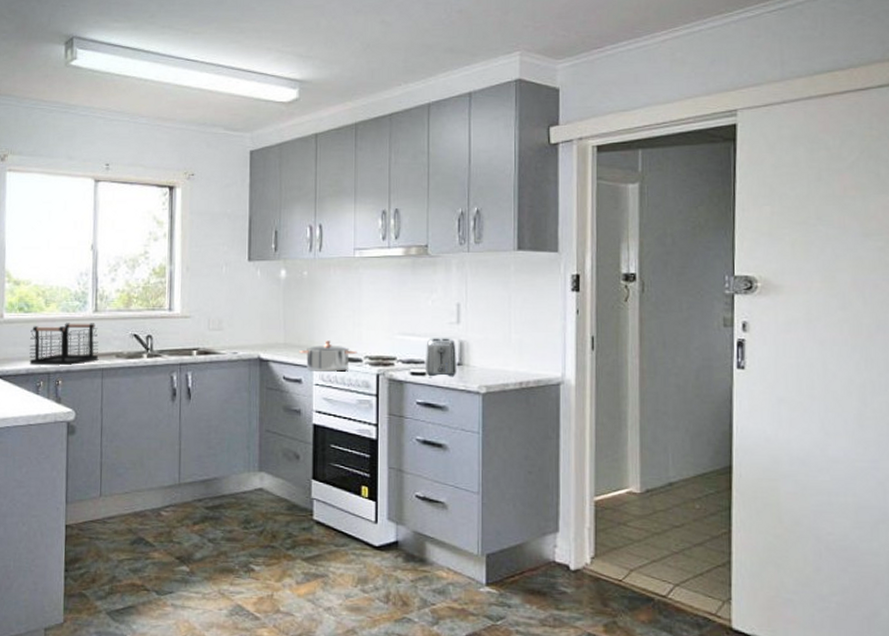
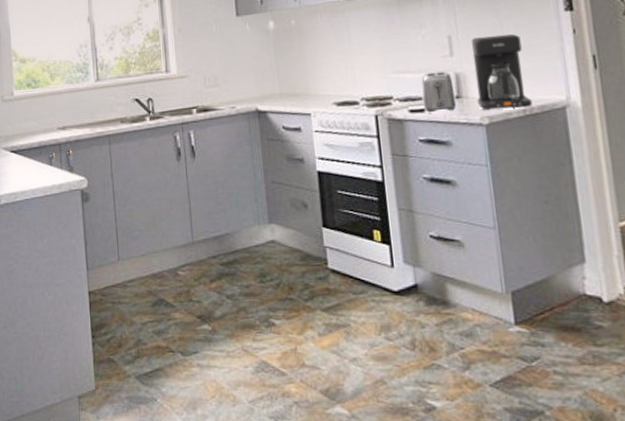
dish rack: present [29,323,98,365] -> none [39,92,104,137]
cooking pot: present [299,340,357,373] -> none [295,86,353,119]
coffee maker: none [477,307,529,381] -> present [471,33,533,111]

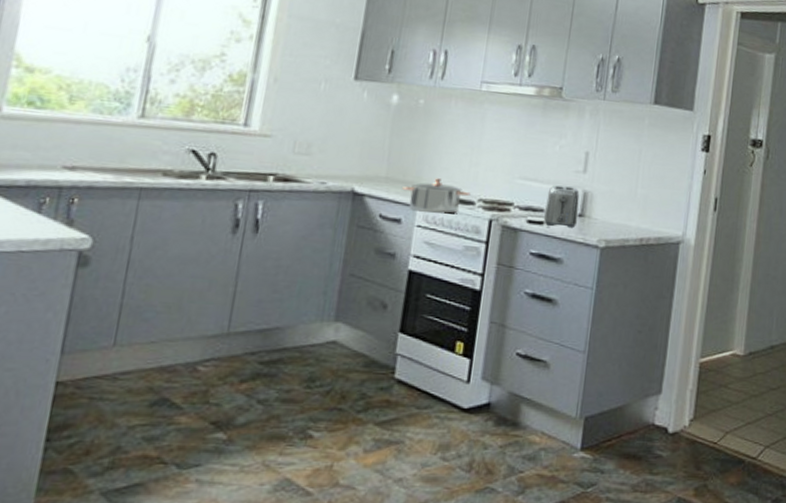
cooking pot: none [295,86,353,119] -> present [402,178,471,214]
coffee maker: present [471,33,533,111] -> none [598,159,655,237]

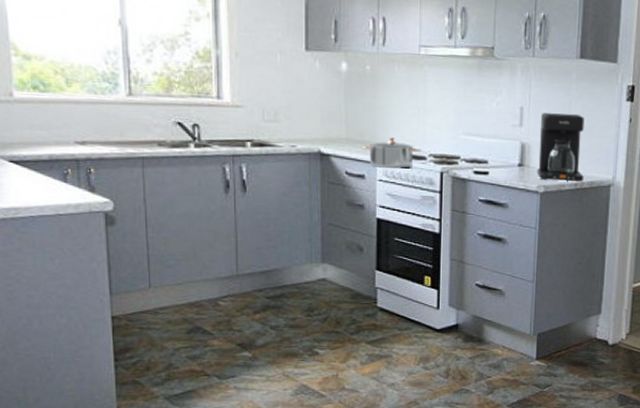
toaster: present [543,185,580,229] -> none [487,139,519,177]
coffee maker: none [598,159,655,237] -> present [537,113,584,181]

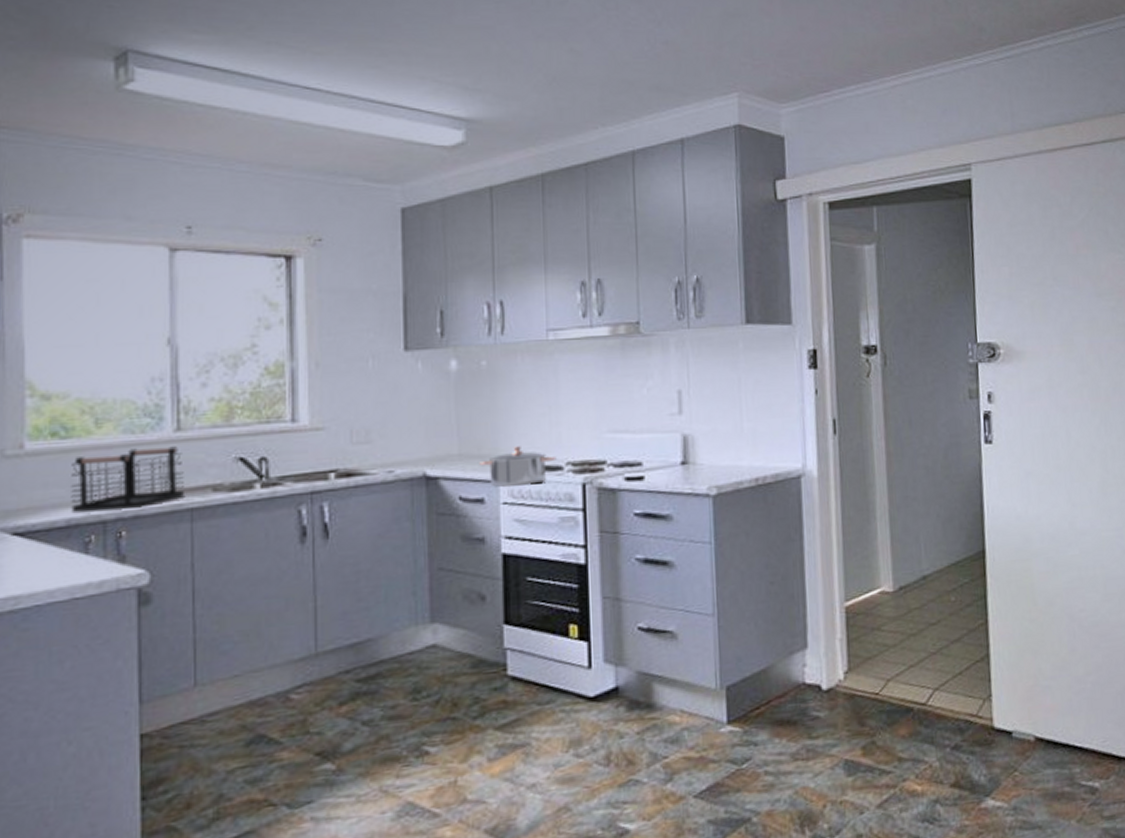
dish rack: none [50,106,136,152] -> present [71,446,184,512]
coffee maker: present [537,113,584,181] -> none [704,391,766,480]

